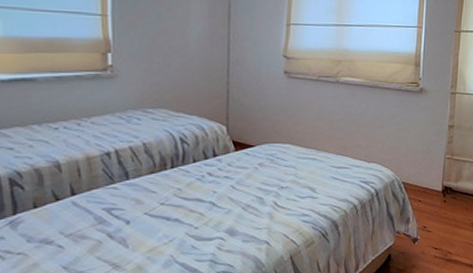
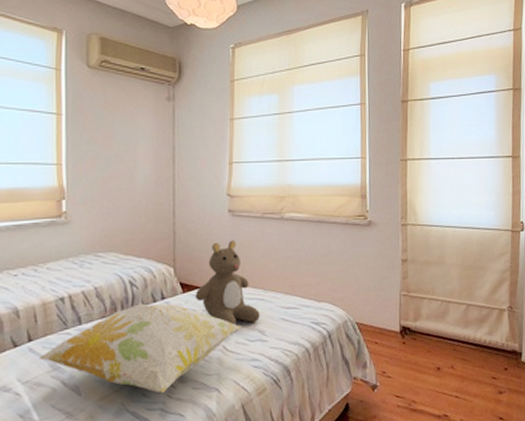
decorative pillow: none [83,160,294,246] -> present [38,303,243,394]
teddy bear: none [247,101,311,182] -> present [195,240,260,325]

